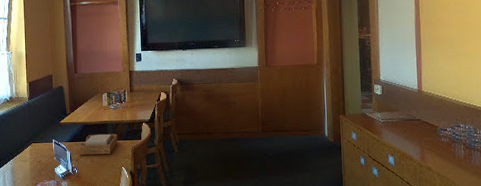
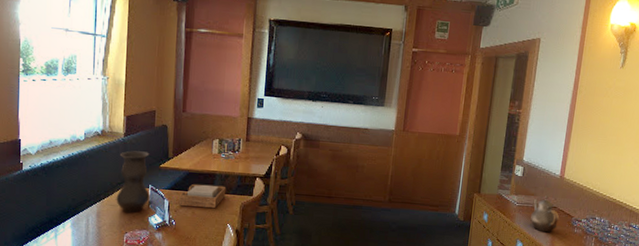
vase: none [26,111,54,167] -> present [116,150,150,214]
teapot: none [396,110,425,145] -> present [530,196,560,233]

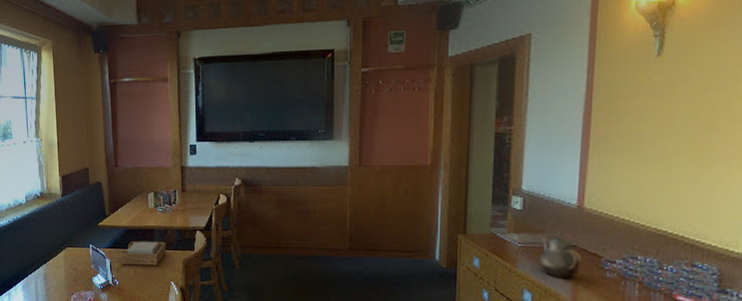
vase: present [116,150,150,214] -> none [59,211,92,274]

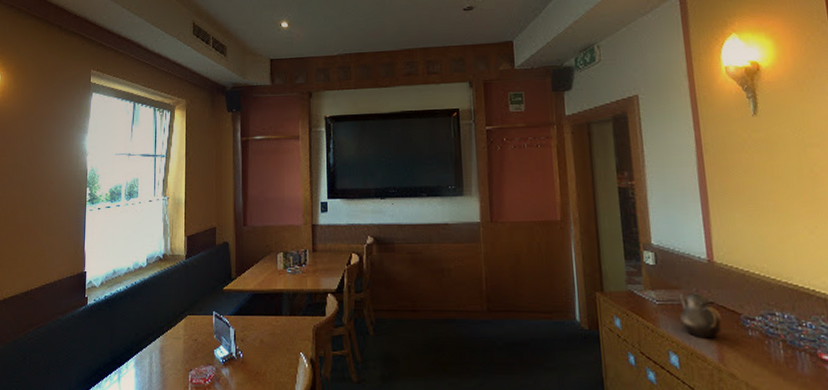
napkin holder: present [119,241,166,266] -> none [245,306,296,335]

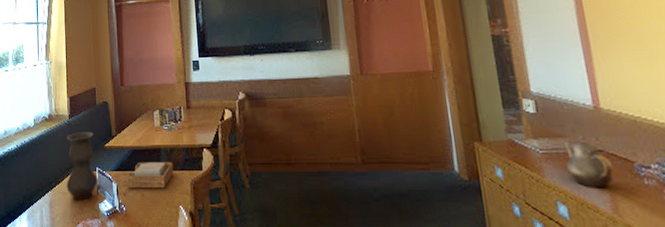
vase: none [179,274,214,347] -> present [66,132,98,201]
napkin holder: none [245,306,296,335] -> present [126,161,174,189]

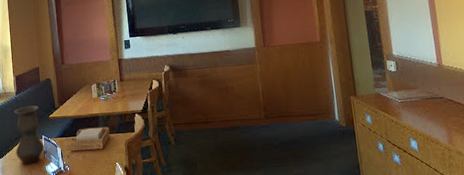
teapot: present [563,136,614,188] -> none [415,87,451,126]

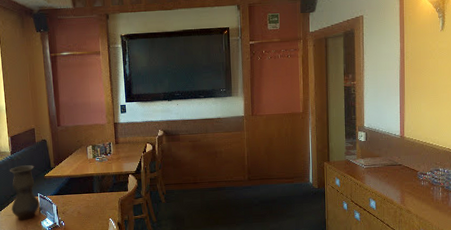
napkin holder: present [69,126,110,152] -> none [64,185,105,209]

